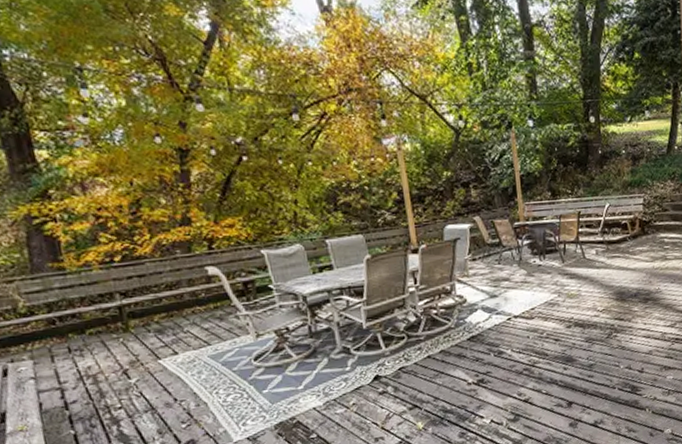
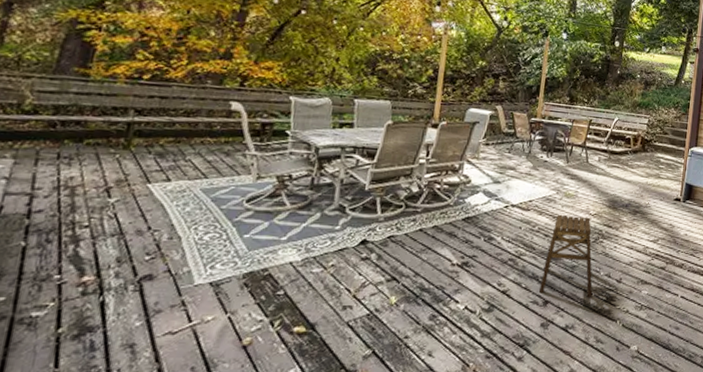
stool: none [560,315,616,396] -> present [538,215,593,298]

